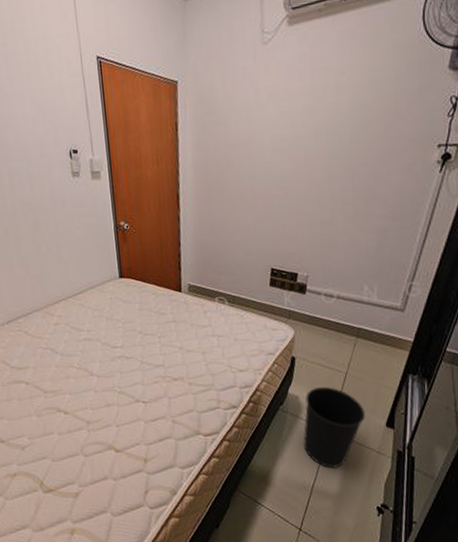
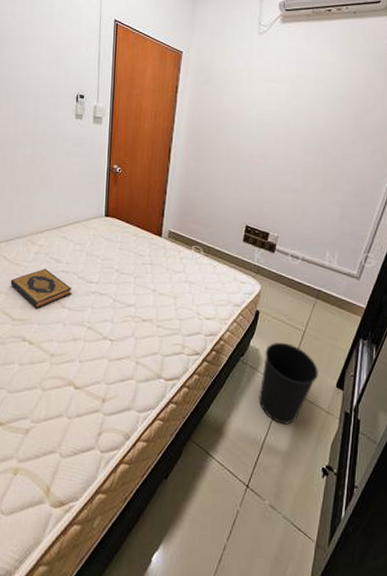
hardback book: none [35,338,98,379] -> present [10,268,72,309]

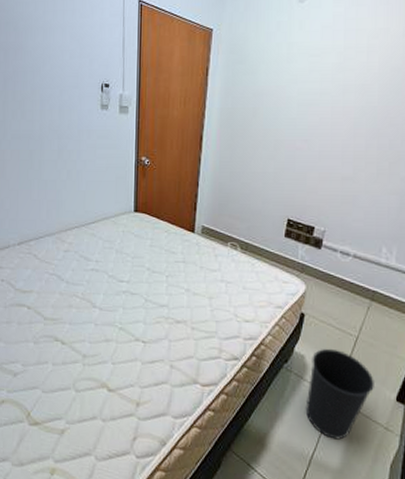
hardback book: present [10,268,72,309] -> none [41,266,103,308]

